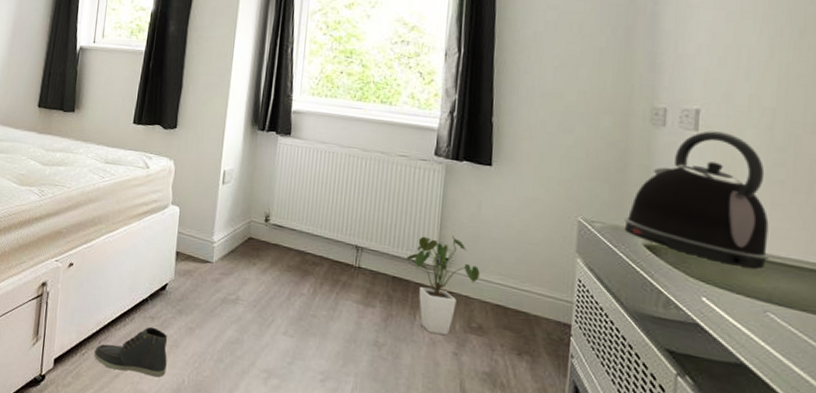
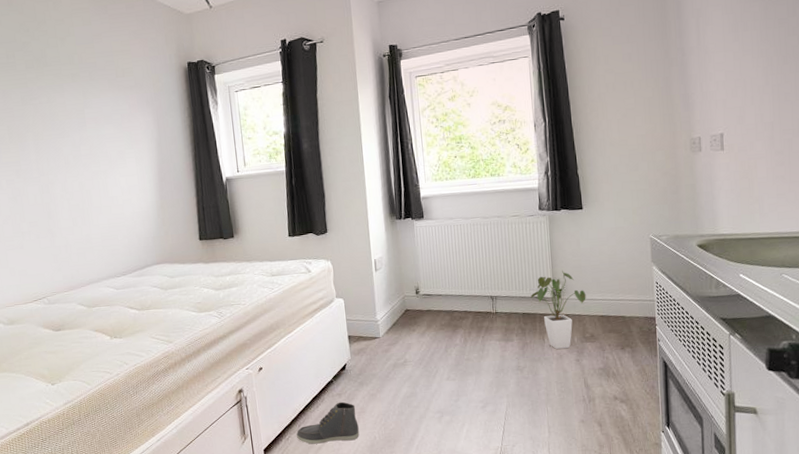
kettle: present [624,131,769,269] -> none [682,147,780,246]

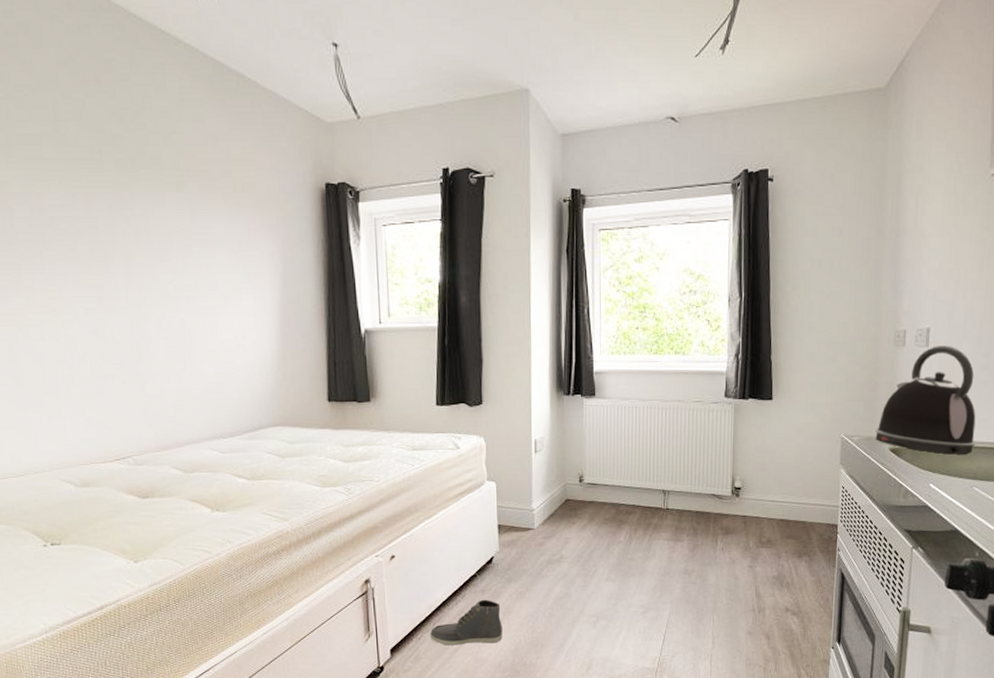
house plant: present [530,270,586,349] -> none [706,466,767,553]
kettle: none [682,147,780,246] -> present [875,345,976,455]

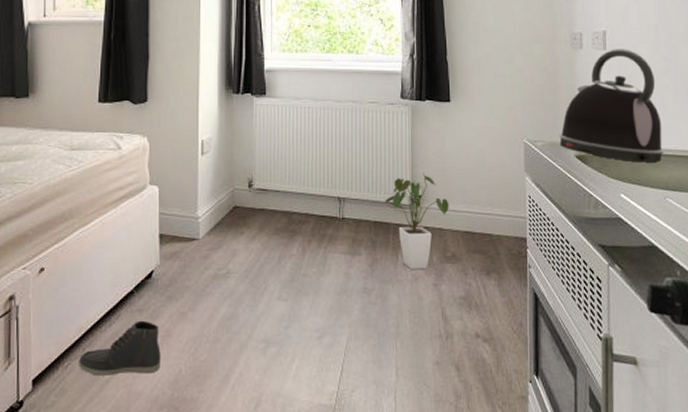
house plant: none [706,466,767,553] -> present [385,172,449,269]

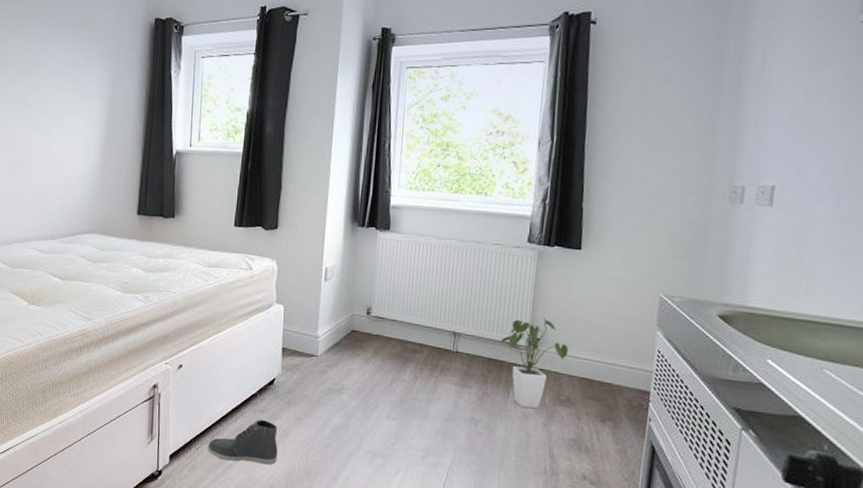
kettle: present [559,49,664,163] -> none [701,206,831,331]

